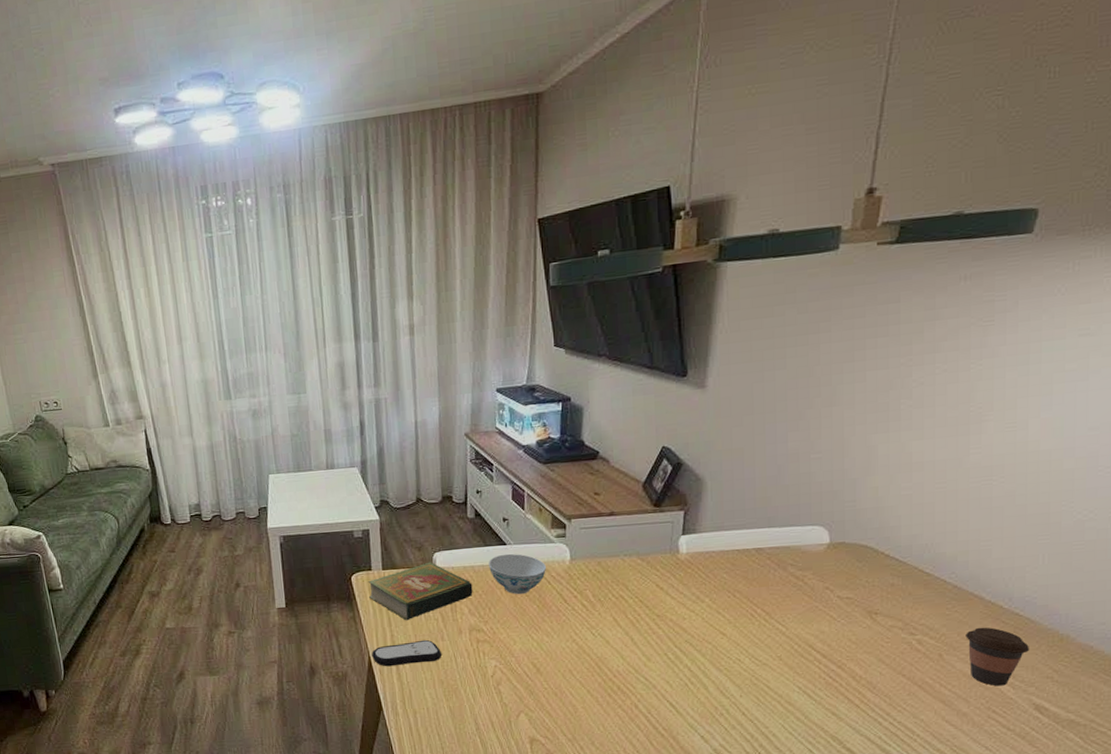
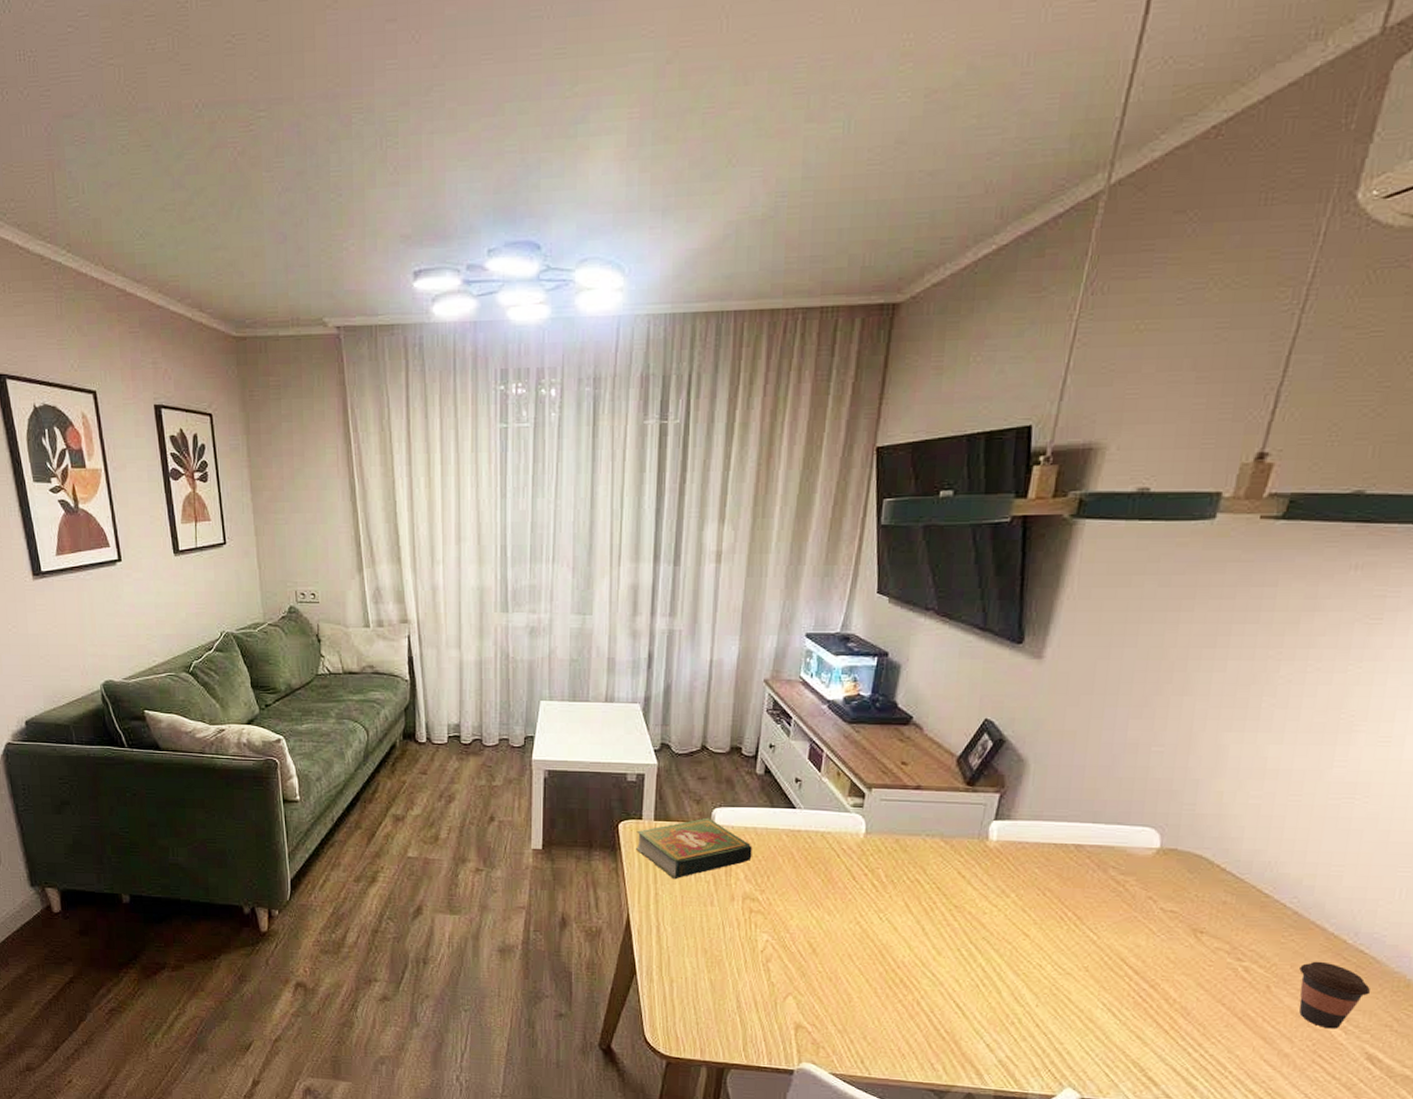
remote control: present [372,639,443,667] -> none [631,902,710,928]
bowl: present [489,553,546,595] -> none [773,818,837,866]

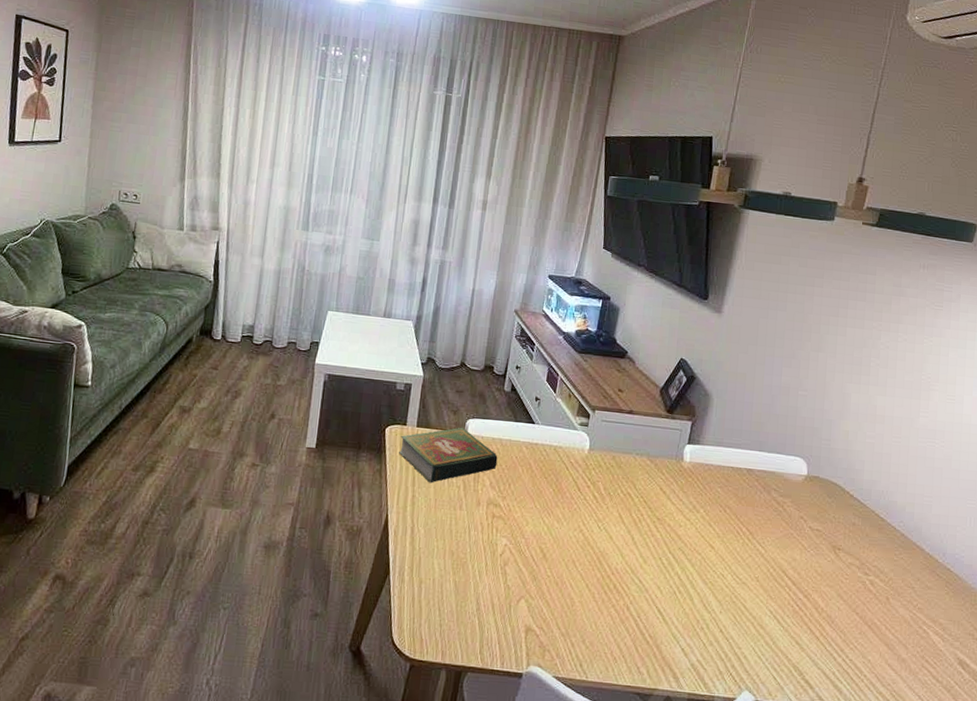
coffee cup: present [1299,961,1371,1029] -> none [908,577,957,637]

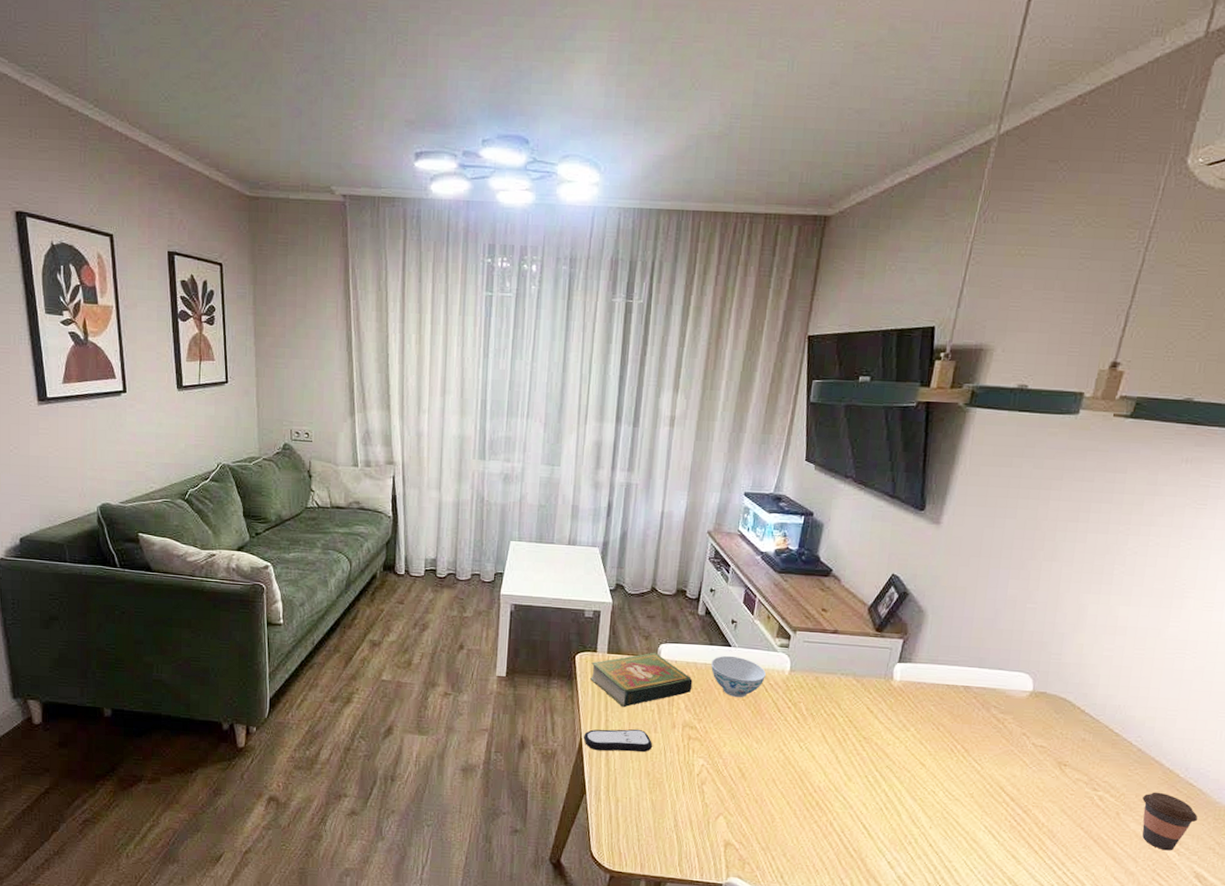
remote control: none [390,505,458,530] -> present [584,729,653,752]
bowl: none [515,432,567,476] -> present [711,655,766,698]
coffee cup: none [908,577,957,637] -> present [1142,792,1198,851]

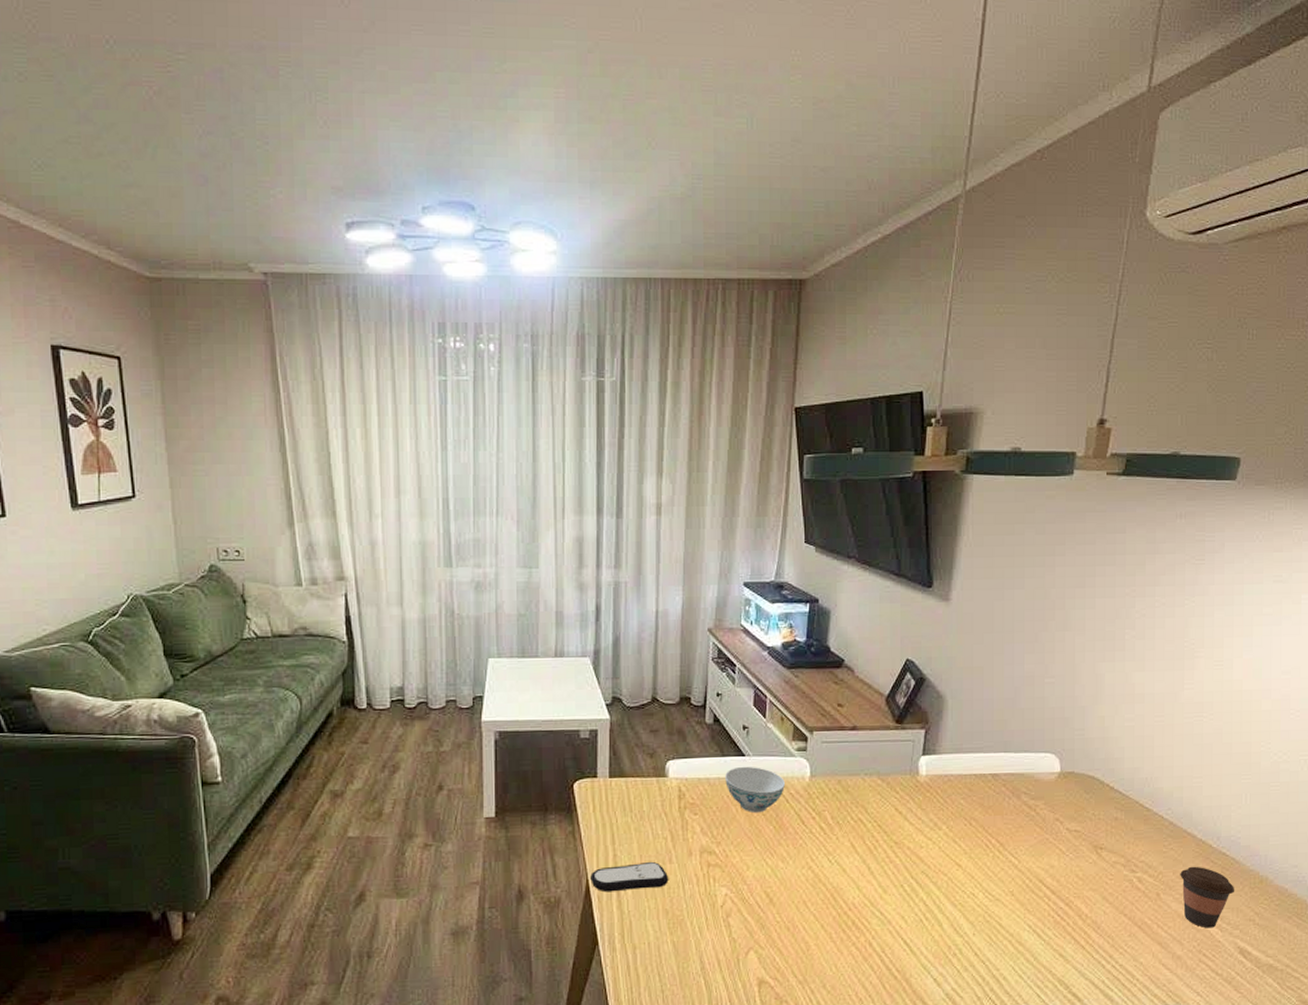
book: present [590,652,693,708] -> none [592,771,707,839]

